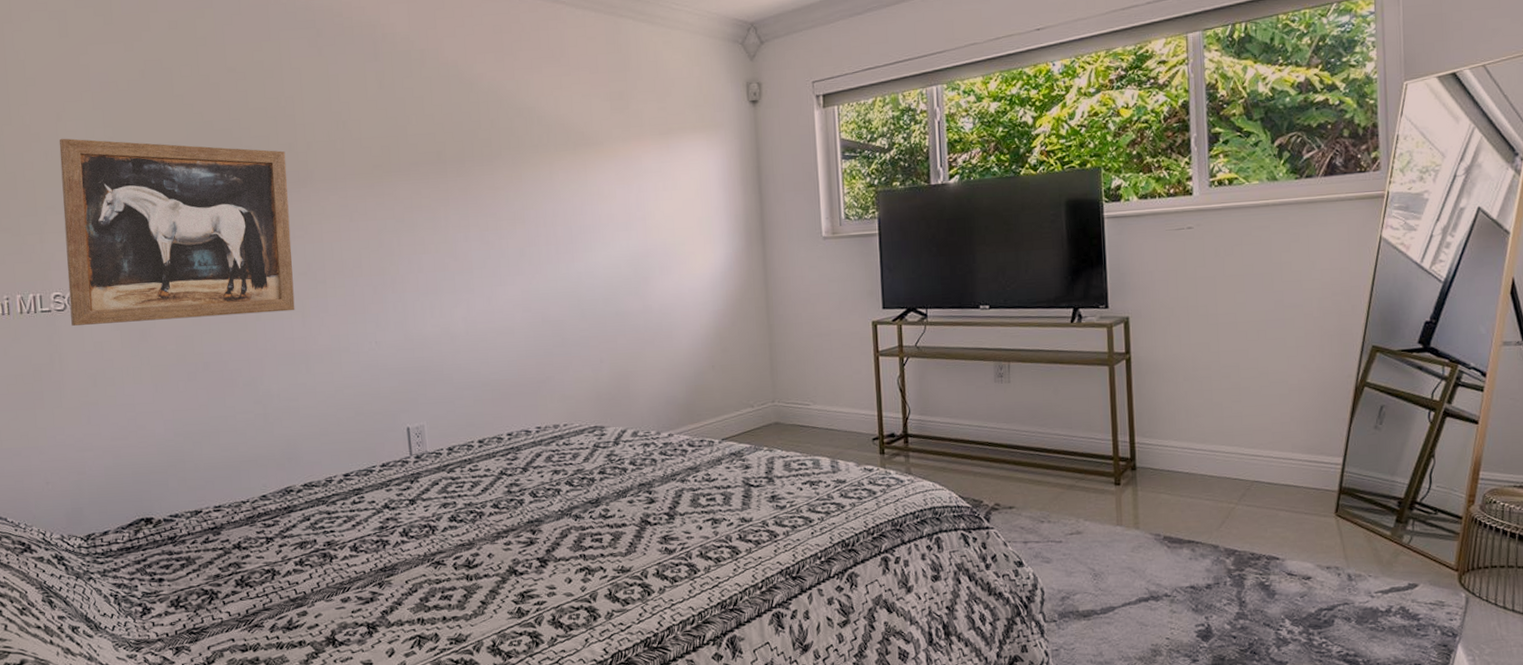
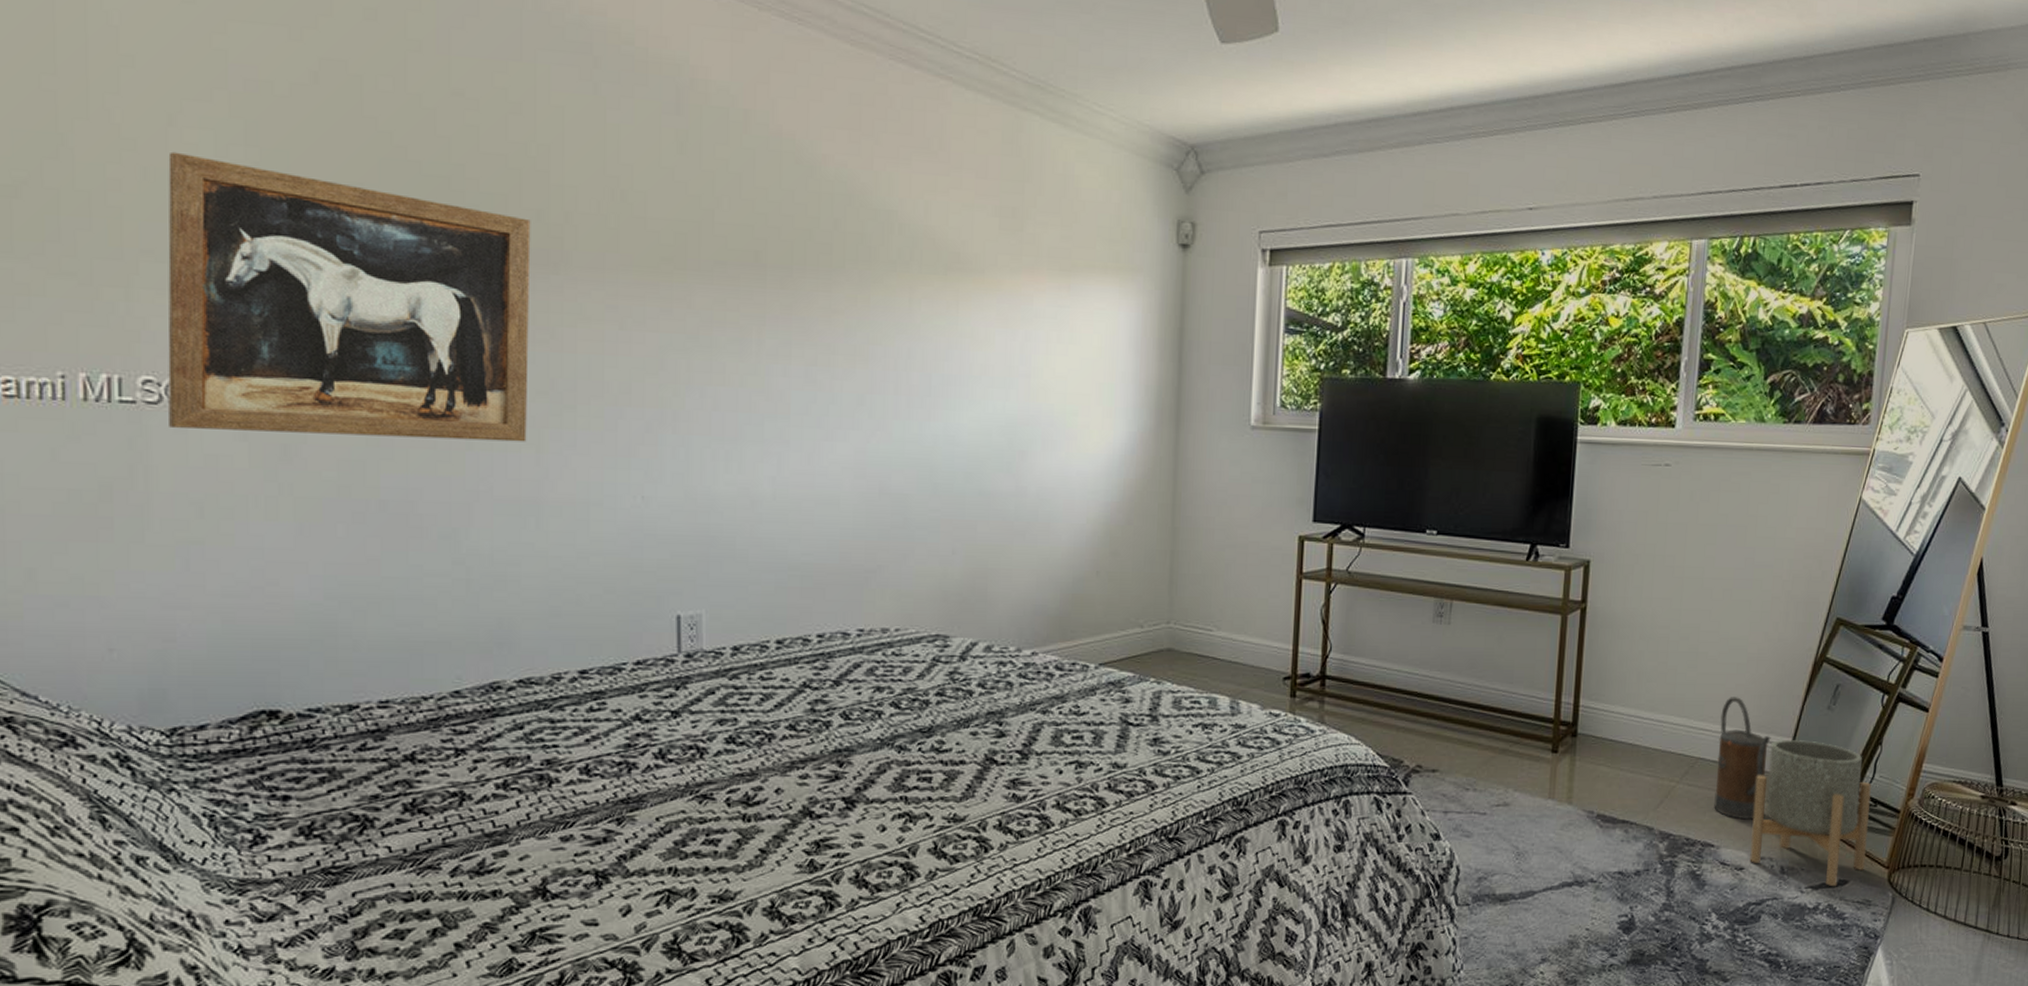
watering can: none [1270,424,1322,534] -> present [1714,697,1771,820]
planter: none [1312,458,1434,591] -> present [1750,740,1872,887]

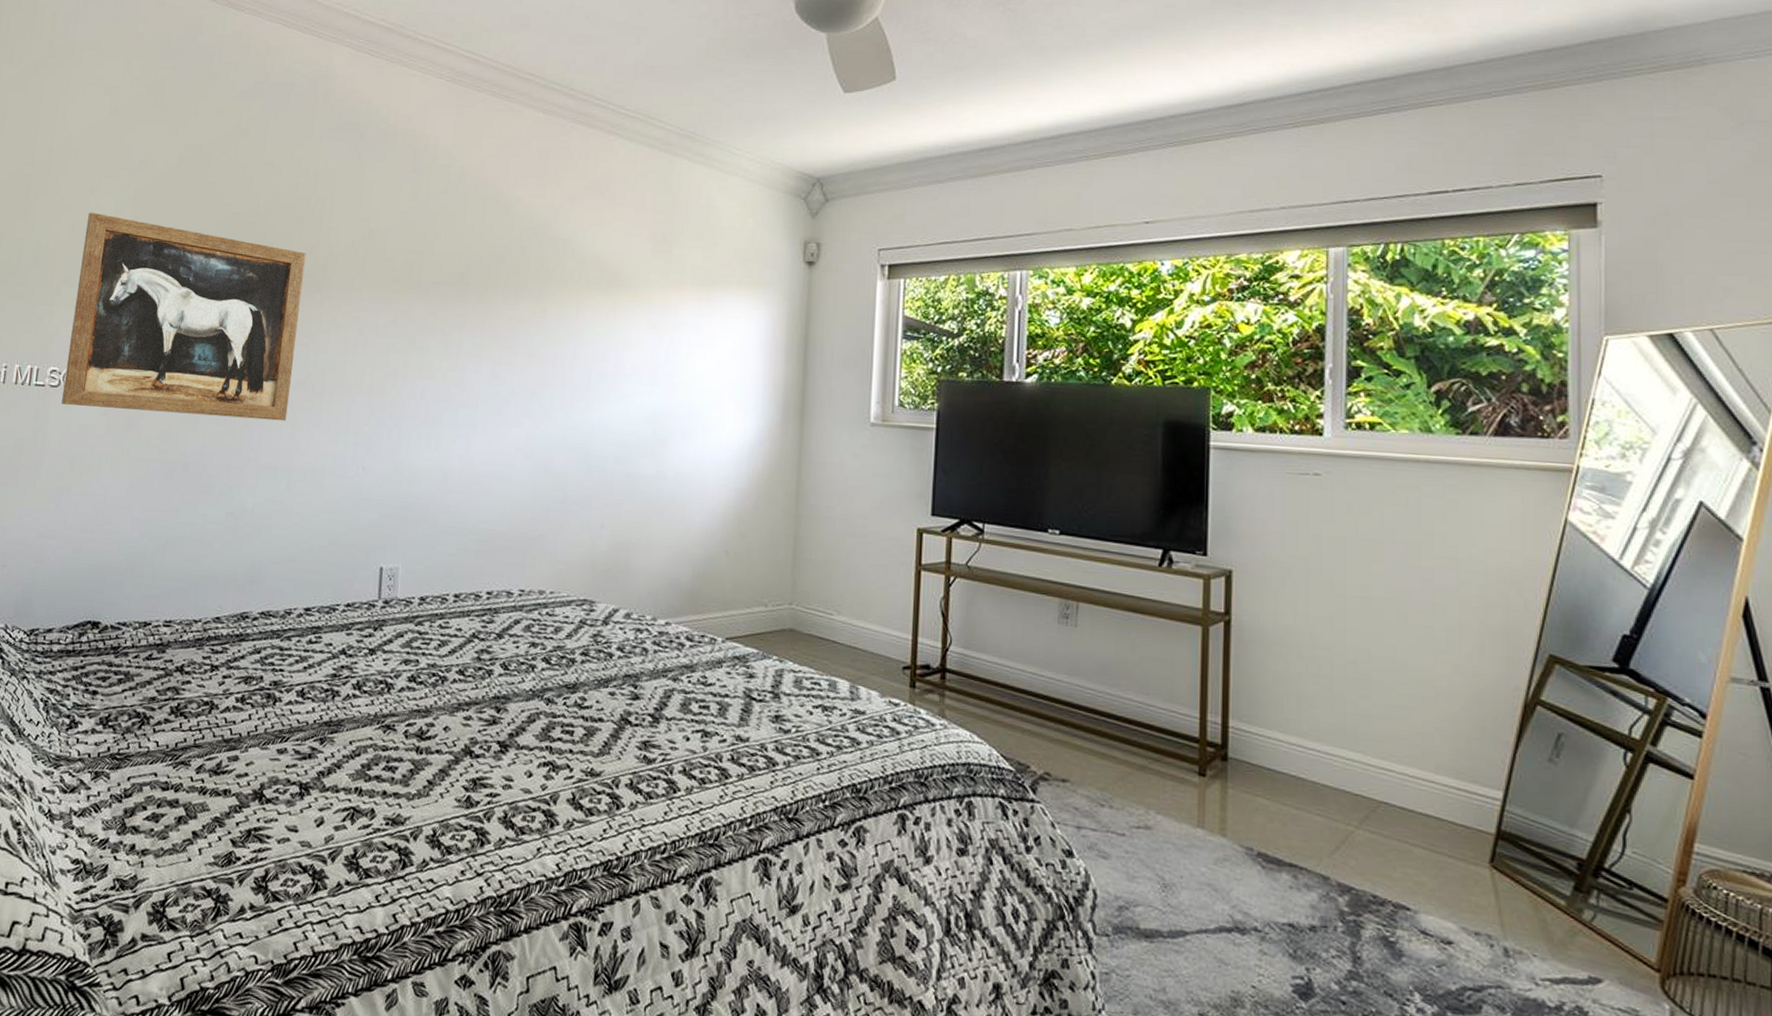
watering can: present [1714,697,1771,820] -> none [1406,734,1475,884]
planter: present [1750,740,1872,887] -> none [1459,792,1625,985]

